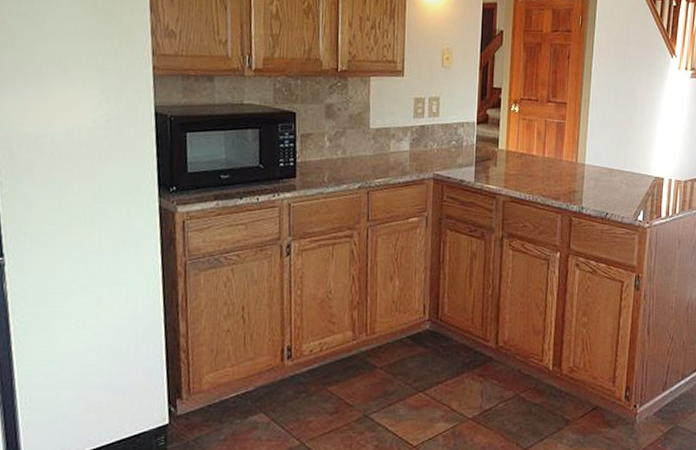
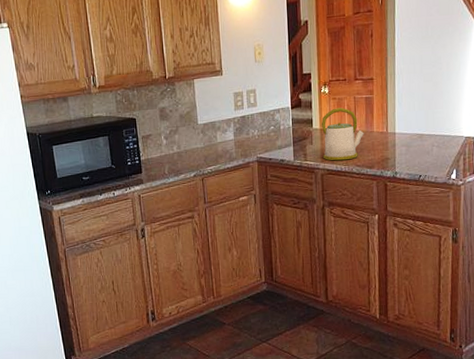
kettle: none [506,129,552,188] -> present [321,107,364,161]

